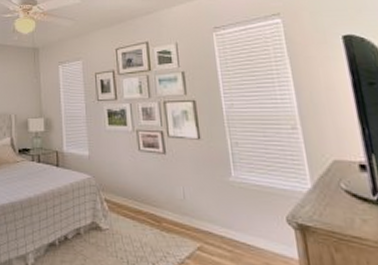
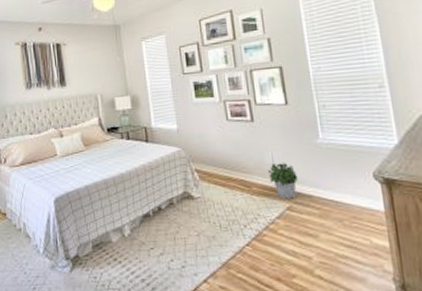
potted plant: none [179,199,209,239] -> present [268,163,298,199]

